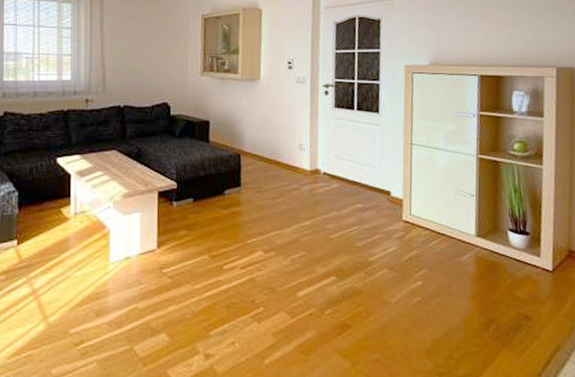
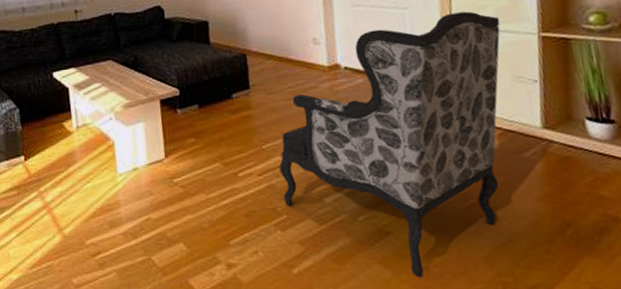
armchair: none [261,132,449,368] -> present [279,11,501,278]

